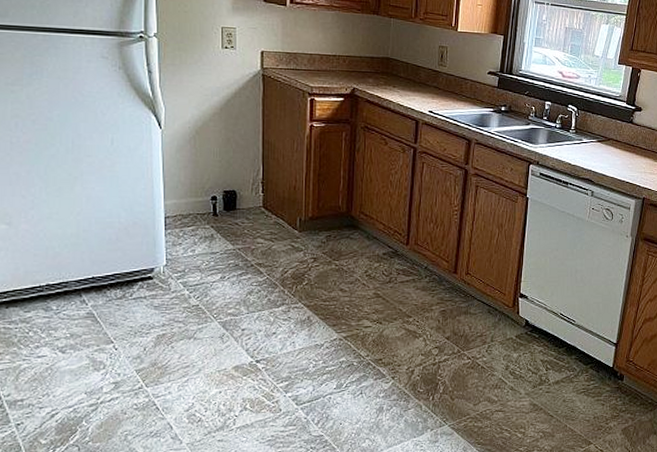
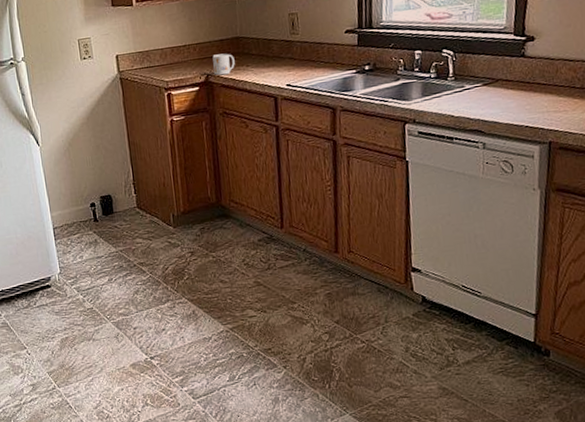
mug: none [360,70,382,91] -> present [212,53,235,76]

